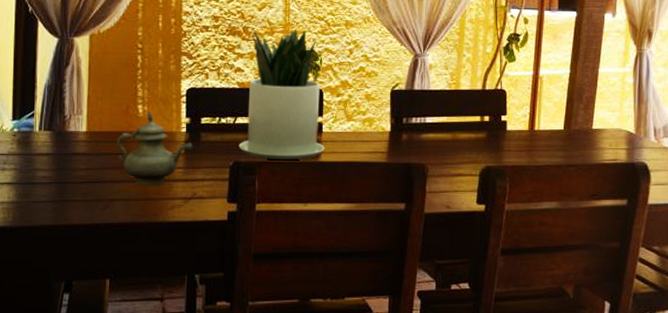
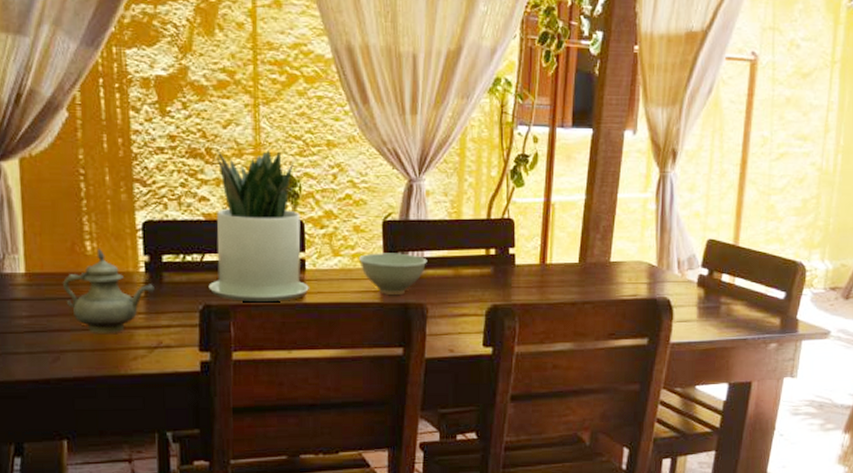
bowl: none [369,118,429,155] -> present [359,253,427,294]

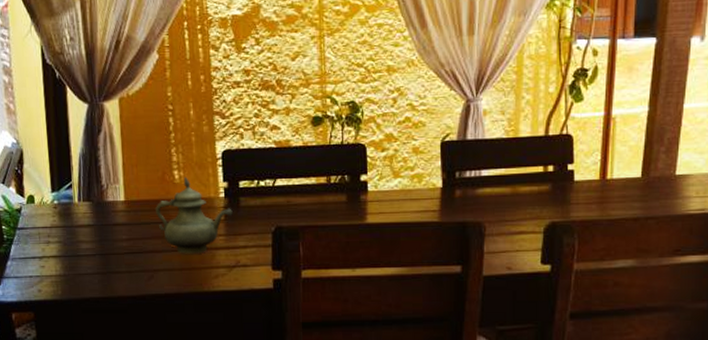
planter: present [208,149,309,303] -> none [280,78,371,224]
bowl: present [359,253,427,294] -> none [418,172,485,214]

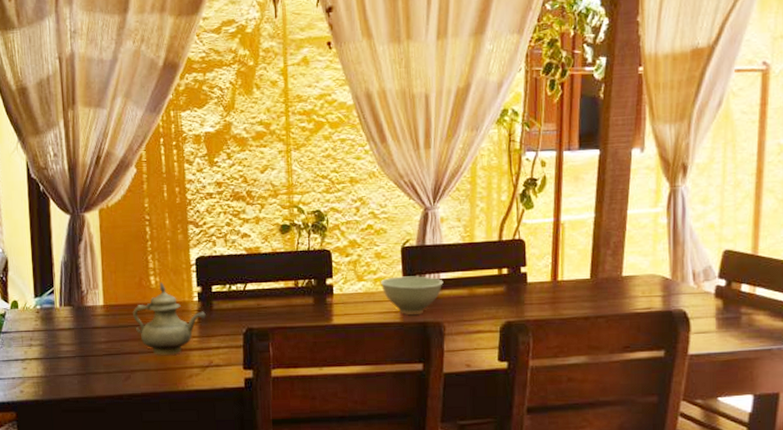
bowl: none [418,172,485,214] -> present [381,276,443,315]

